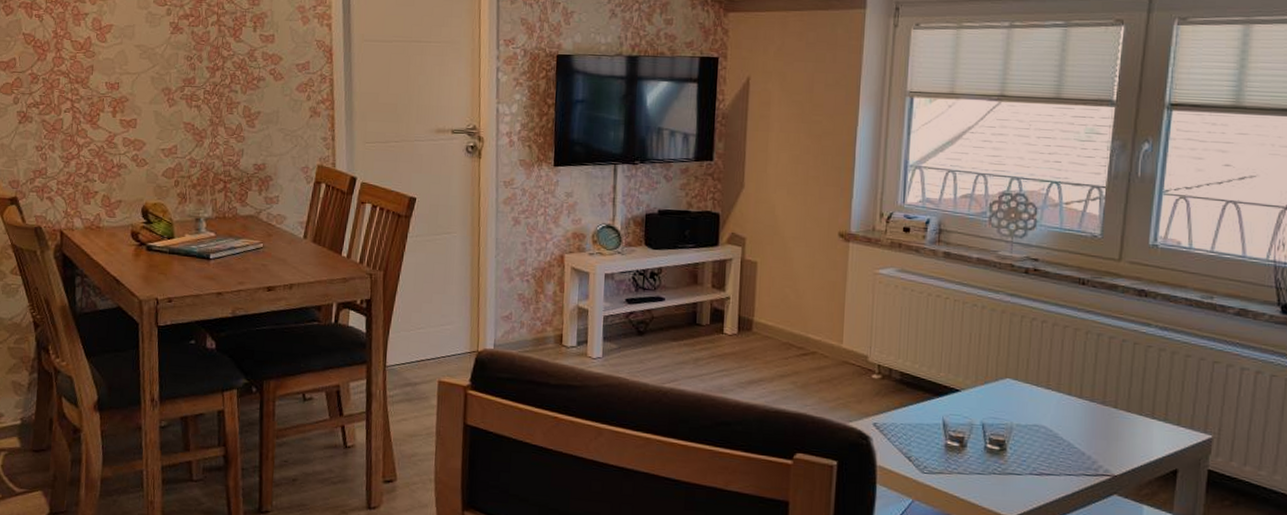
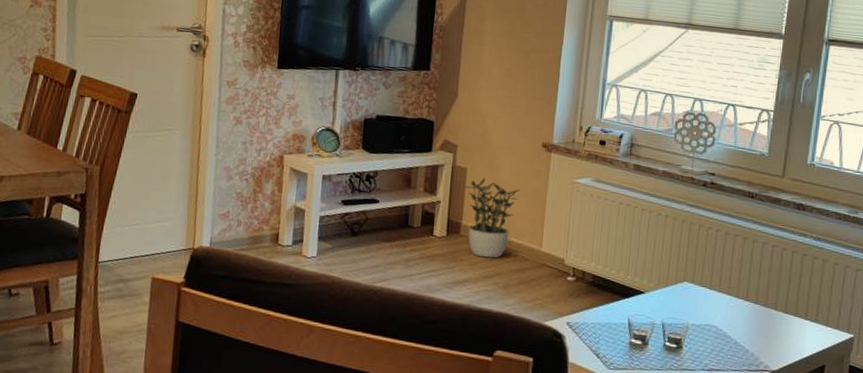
potted plant: none [754,272,817,356] -> present [463,178,521,258]

